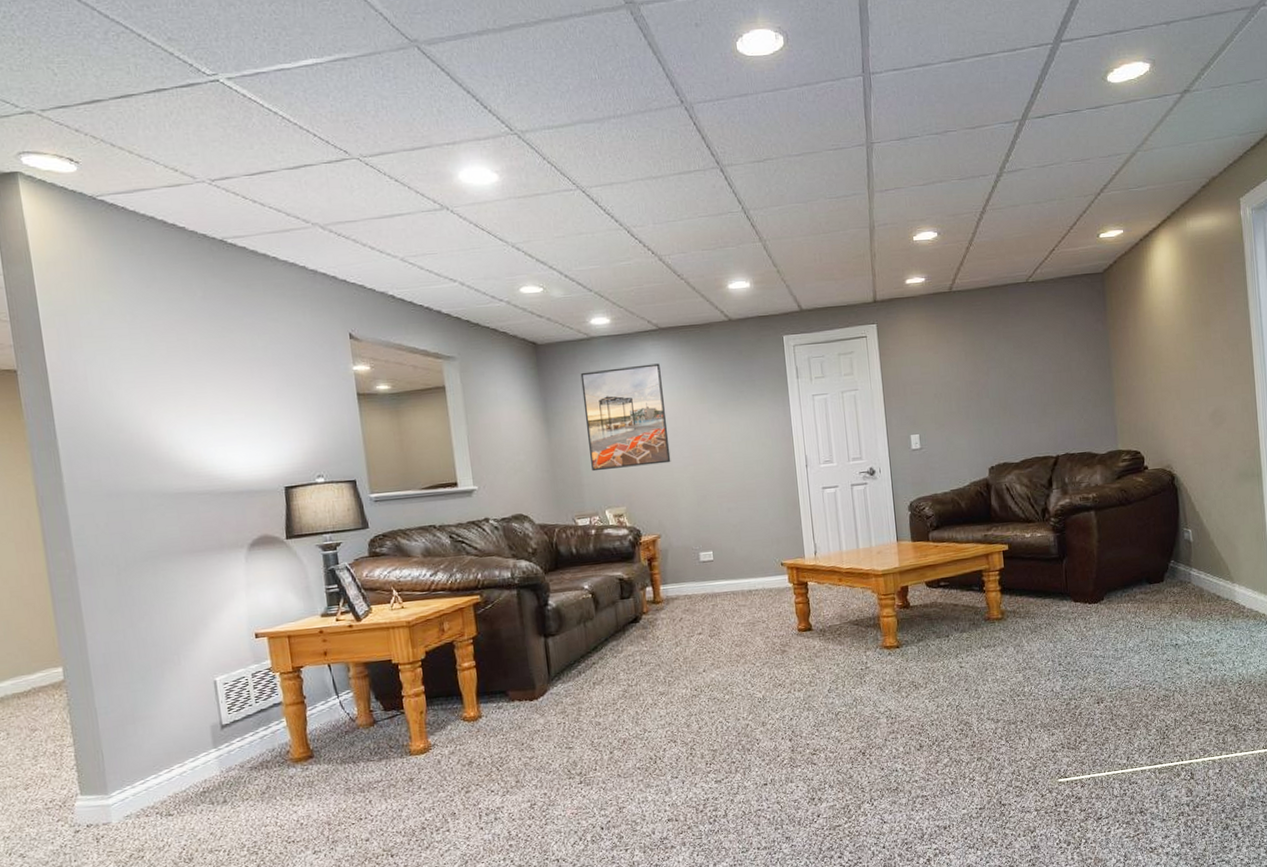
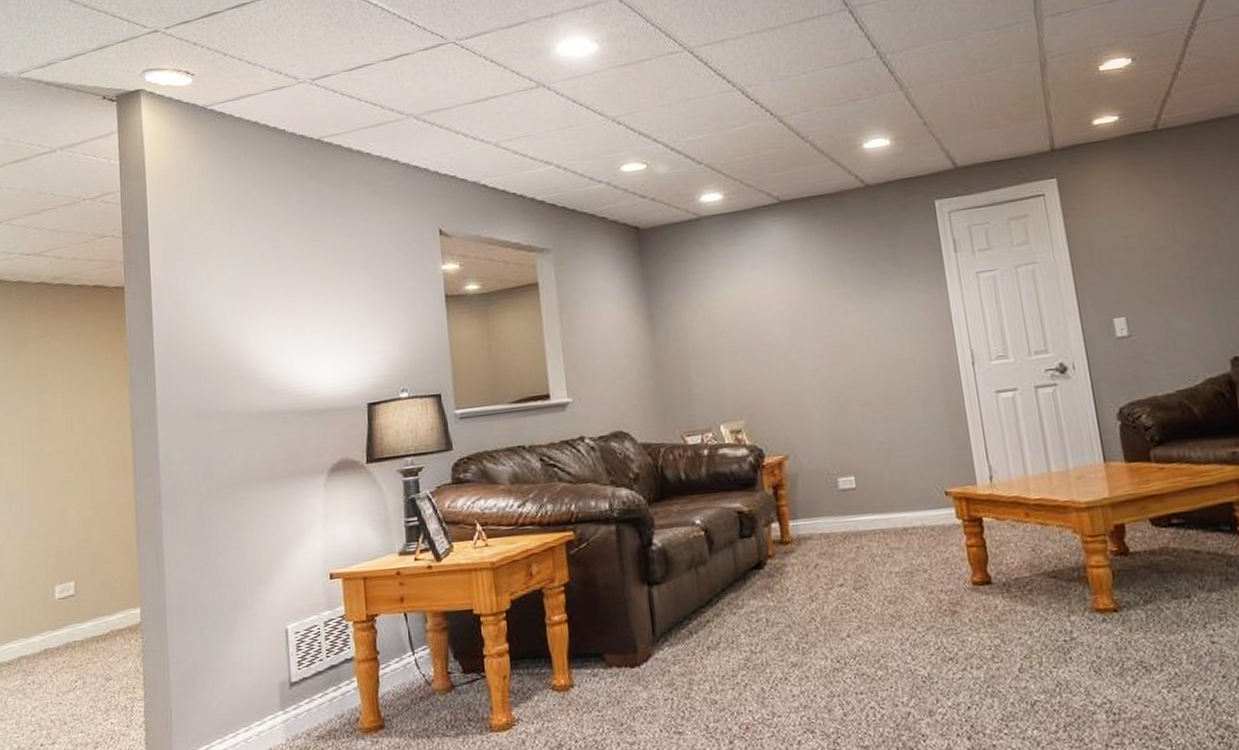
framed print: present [580,363,671,472] -> none [689,243,799,378]

